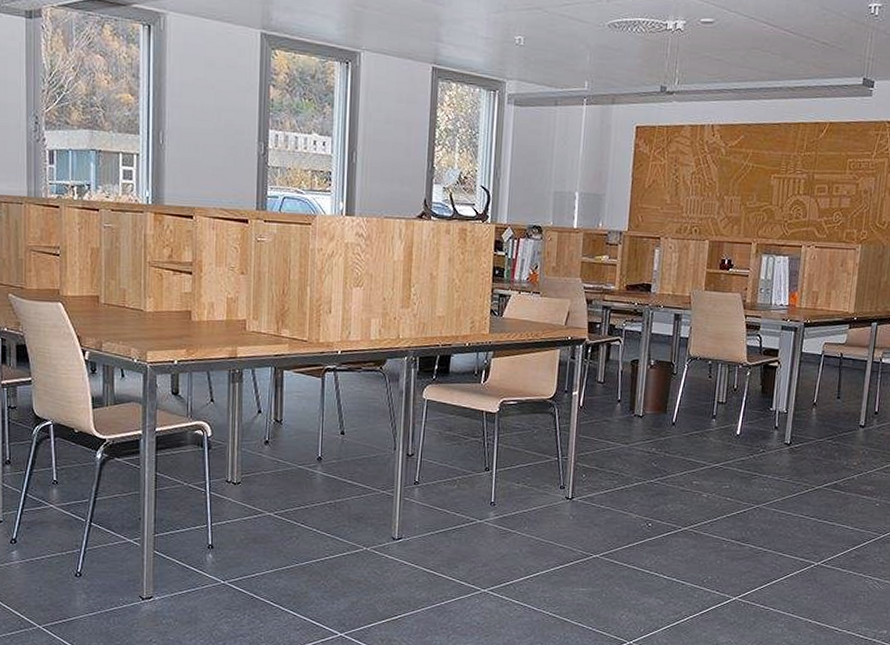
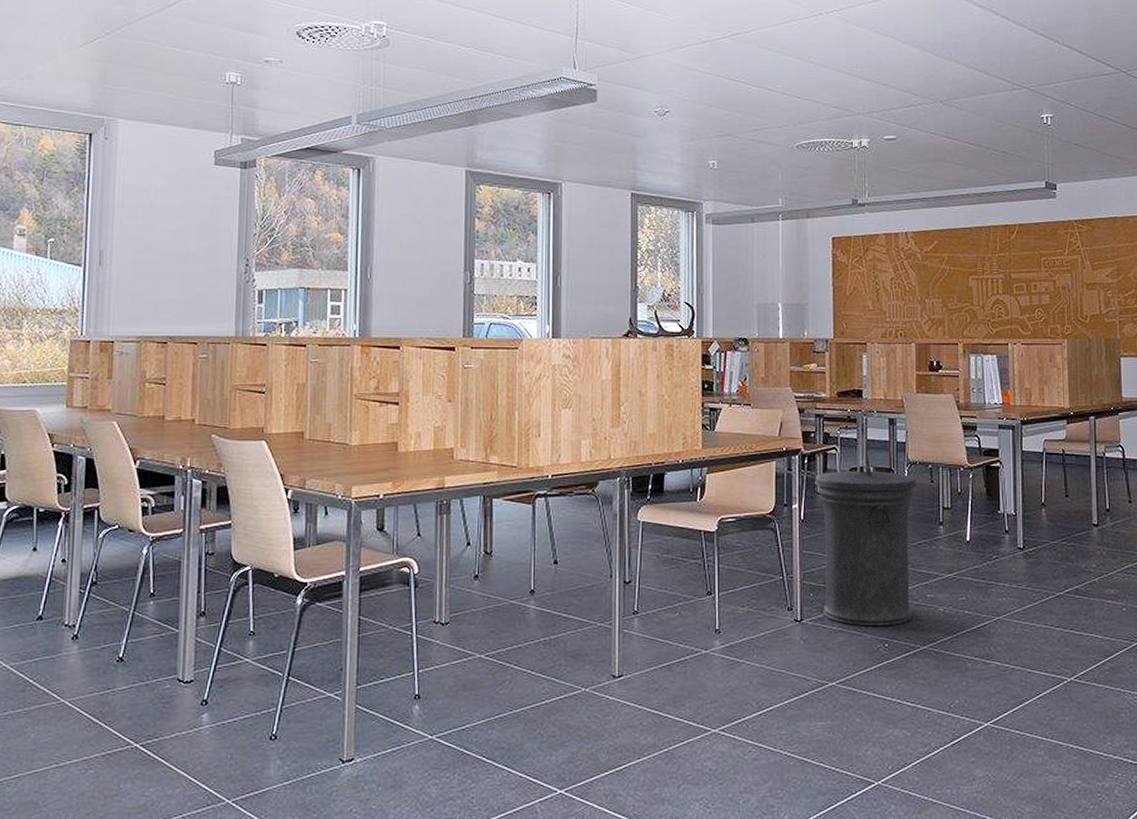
trash can: none [593,358,696,508] -> present [814,465,917,627]

